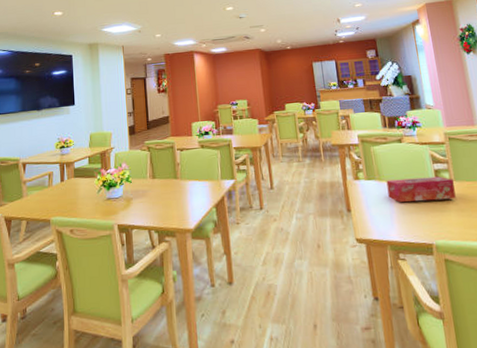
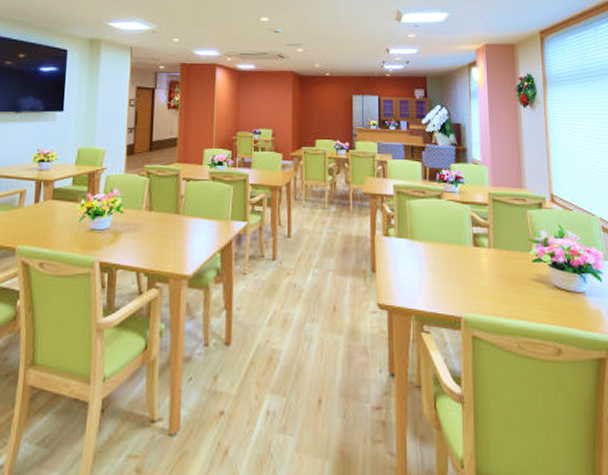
tissue box: present [386,176,456,202] -> none [419,240,493,269]

